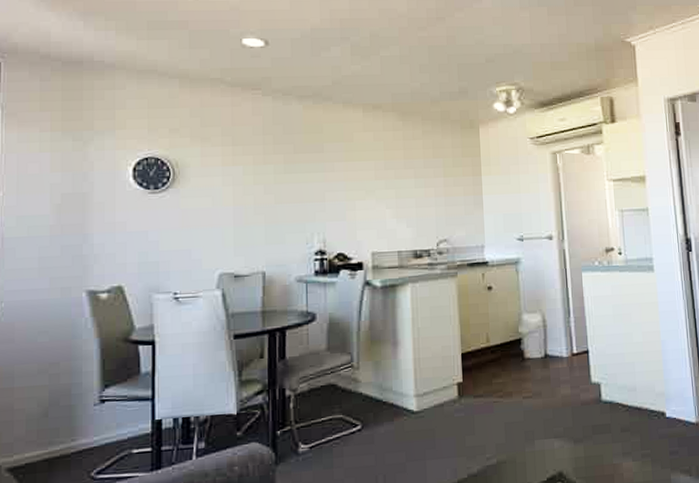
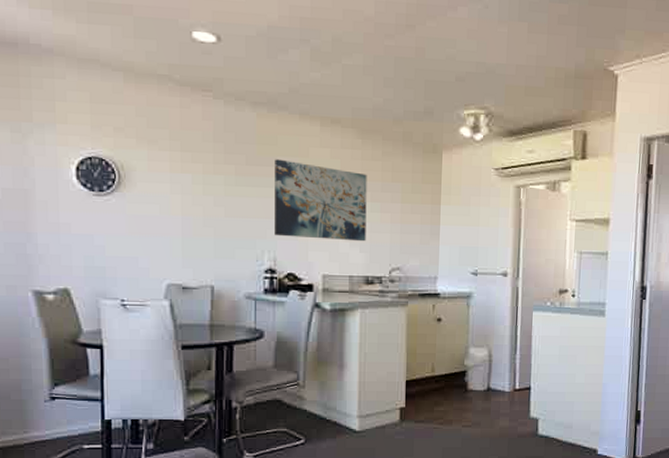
wall art: none [321,145,412,218] -> present [275,159,367,242]

